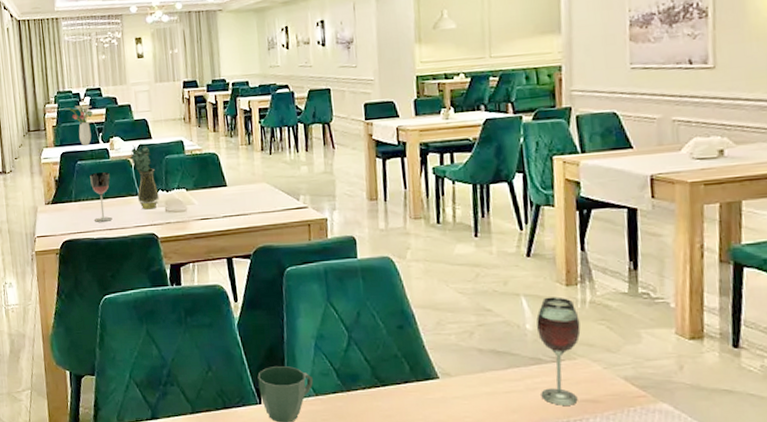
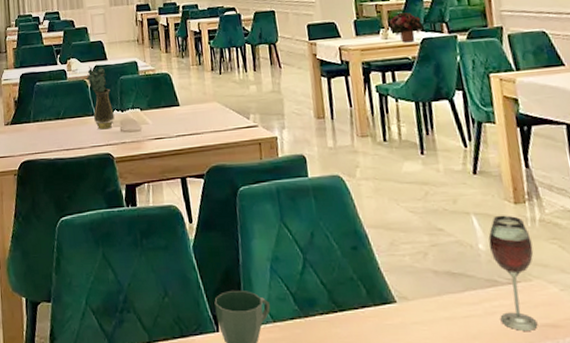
flower arrangement: present [62,105,94,147] -> none [22,28,52,68]
wineglass: present [90,171,113,222] -> none [48,92,69,143]
bouquet: none [451,91,487,124] -> present [389,12,424,43]

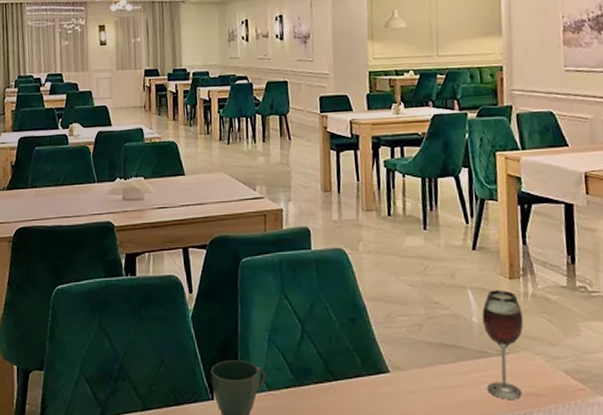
vase: present [86,65,115,130] -> none [89,131,117,198]
bouquet: present [389,12,424,43] -> none [401,88,435,119]

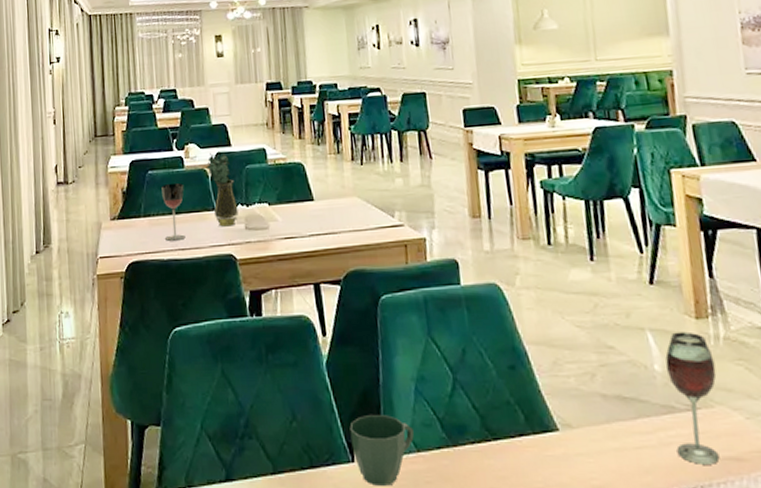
wineglass: none [47,158,69,210] -> present [161,182,186,241]
vase: none [89,131,117,198] -> present [207,152,239,227]

